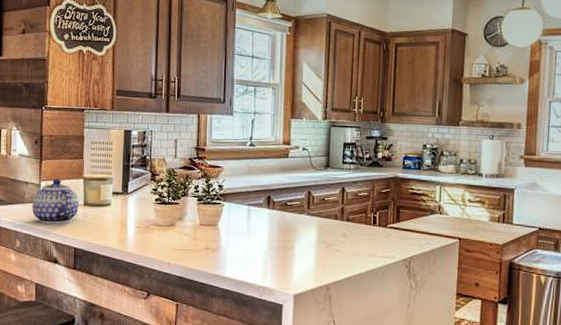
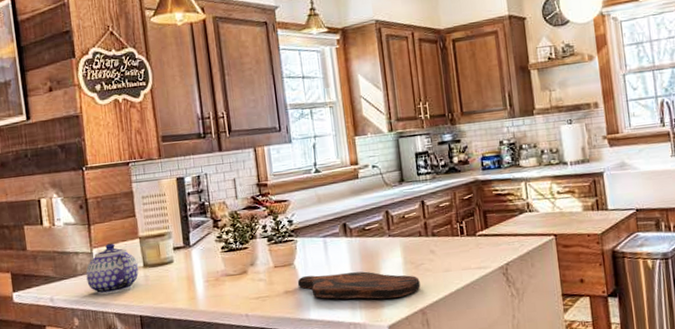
cutting board: none [218,238,329,271] -> present [297,271,420,299]

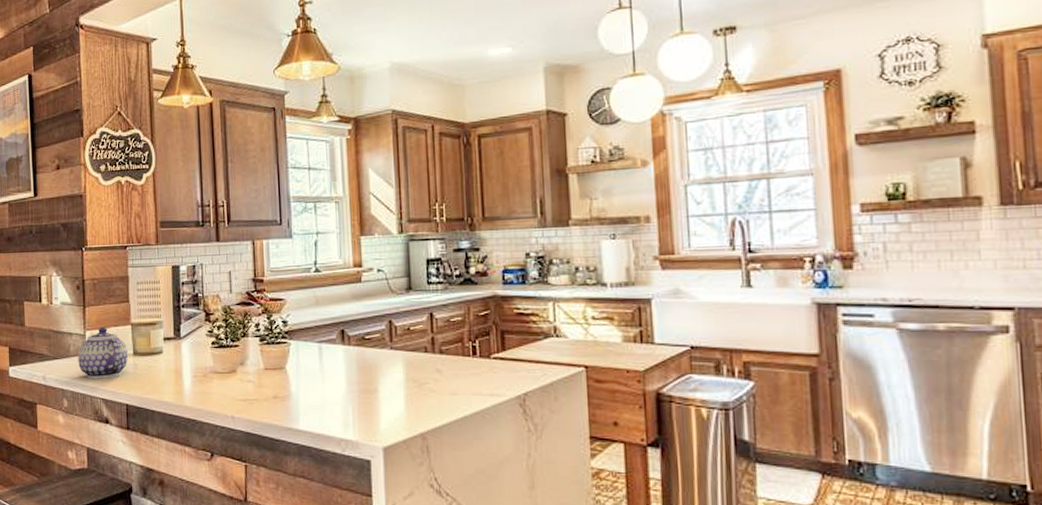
cutting board: present [297,271,420,299] -> none [287,383,422,418]

